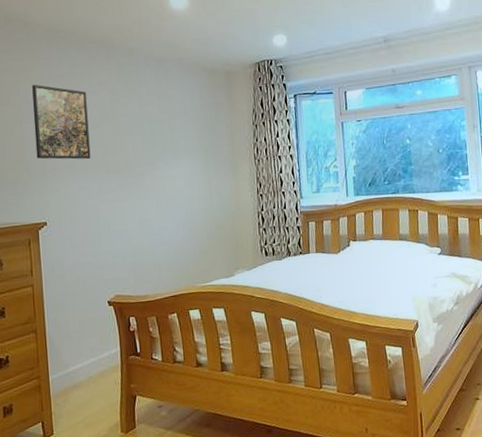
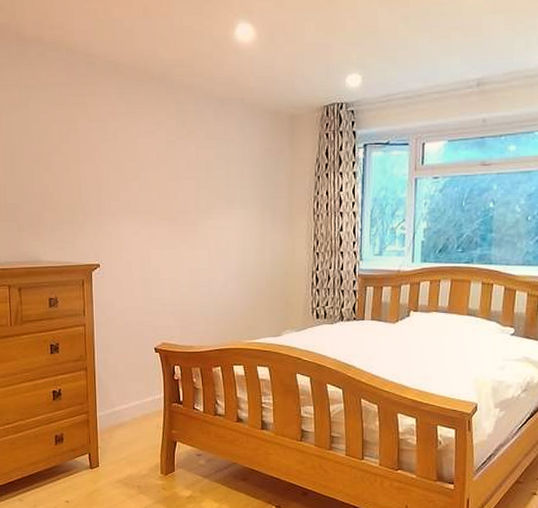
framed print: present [32,84,91,160] -> none [90,121,145,203]

